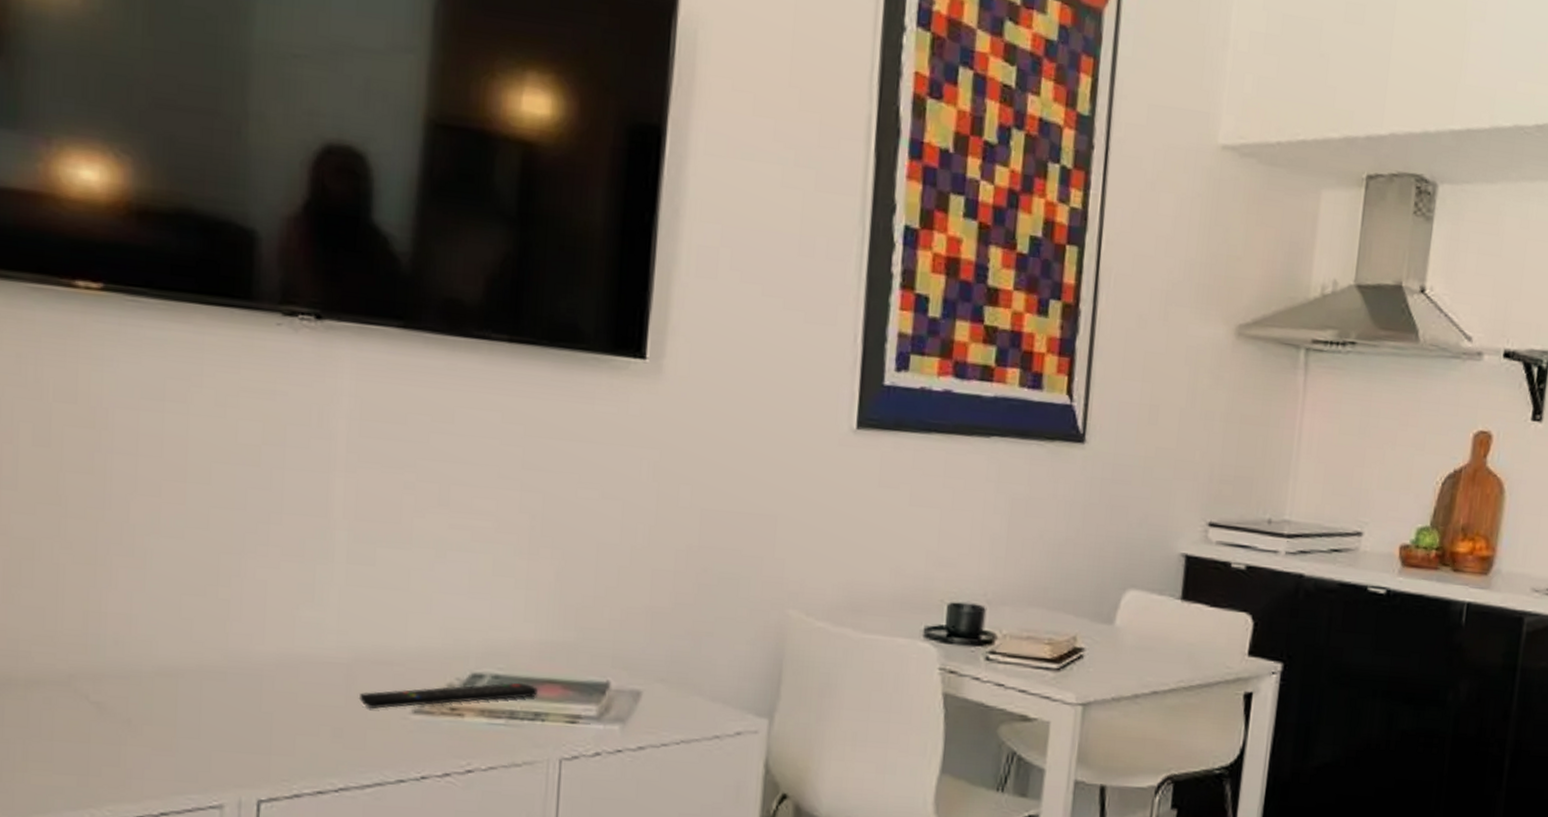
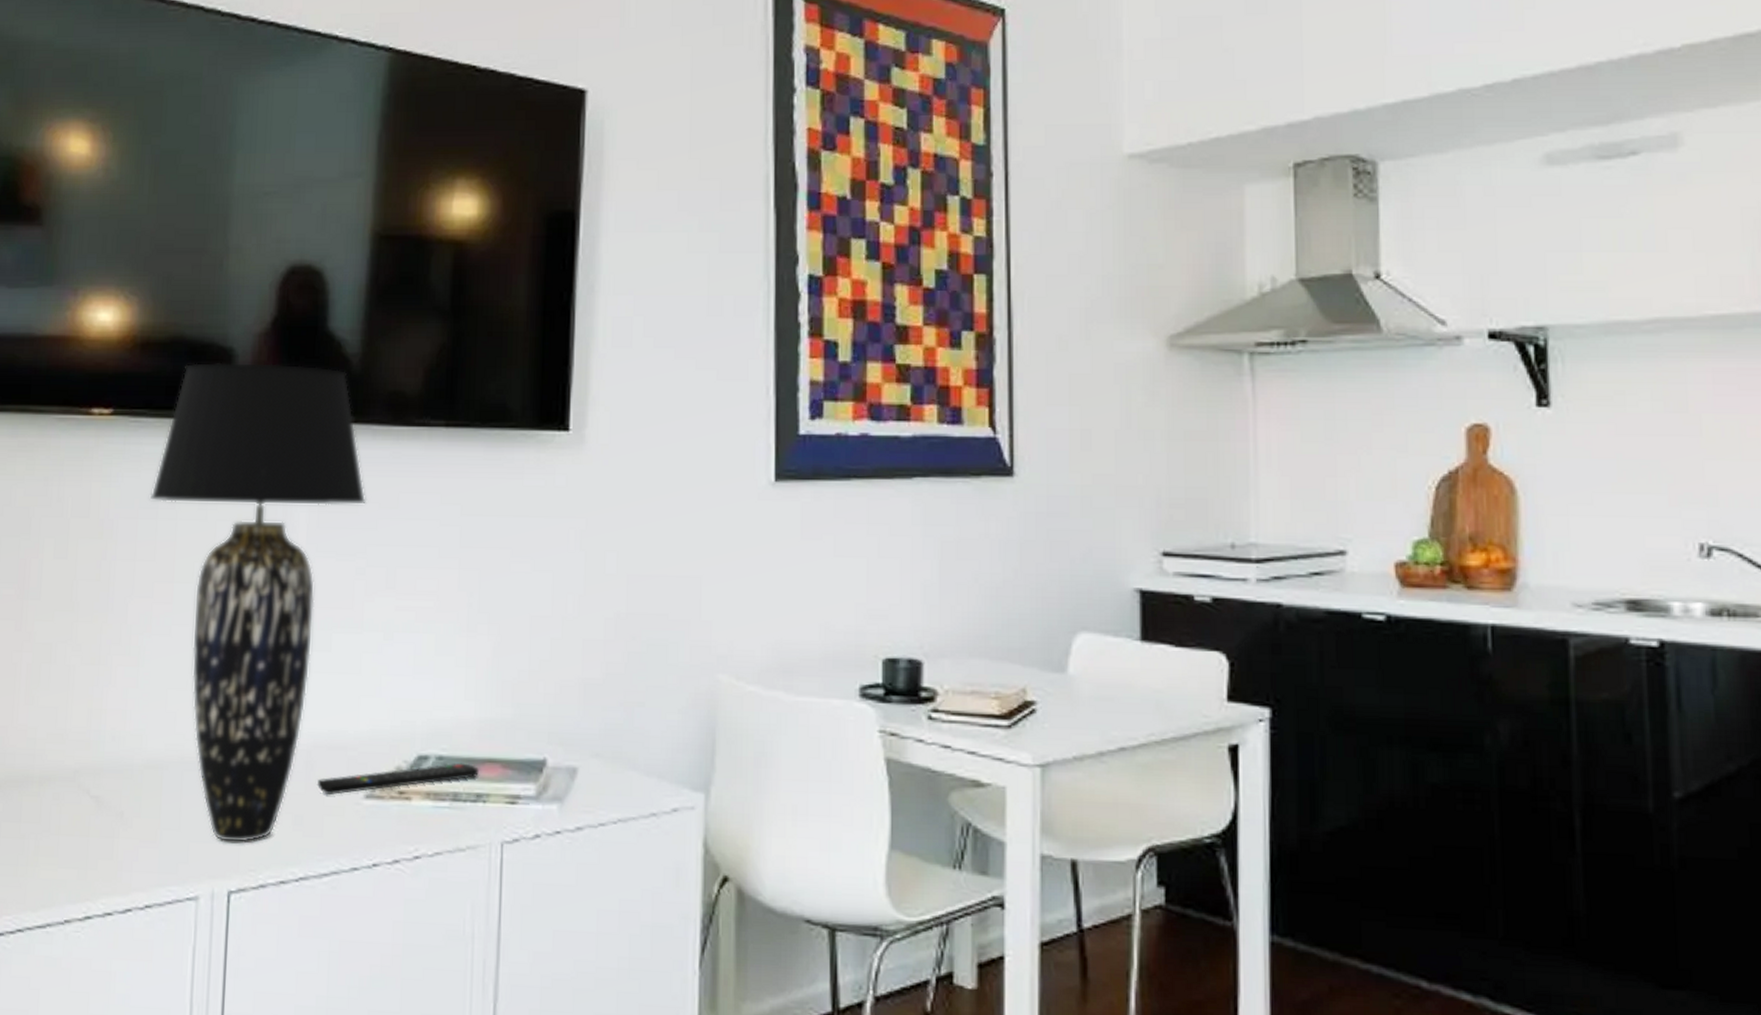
table lamp: none [155,241,417,754] -> present [150,362,366,844]

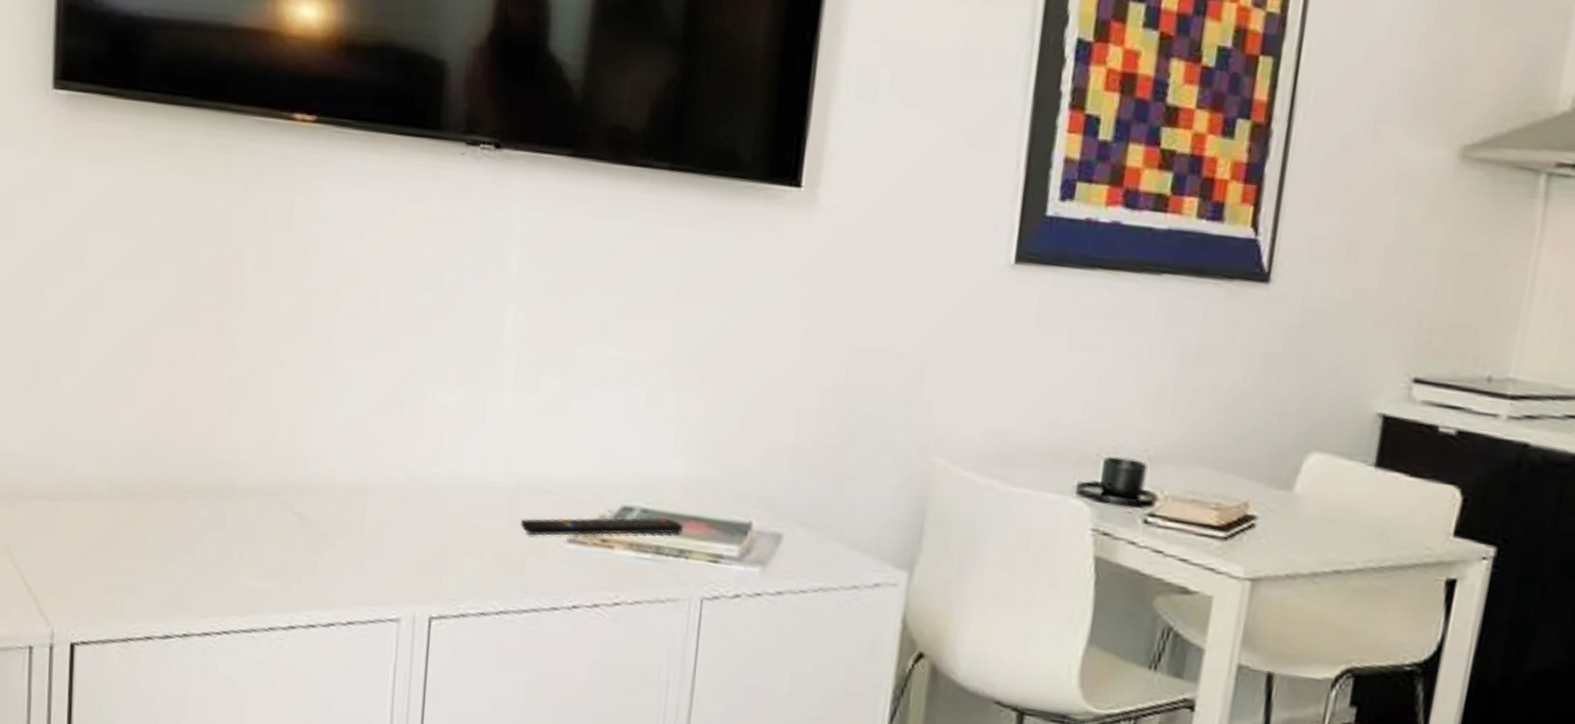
table lamp: present [150,362,366,844] -> none [356,73,582,573]

